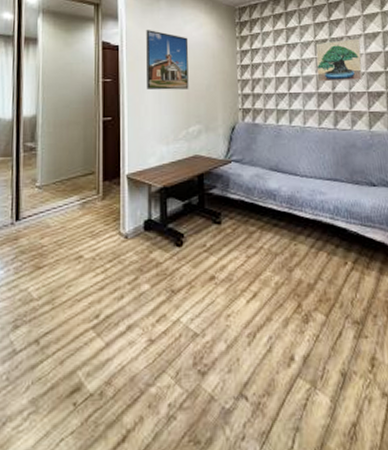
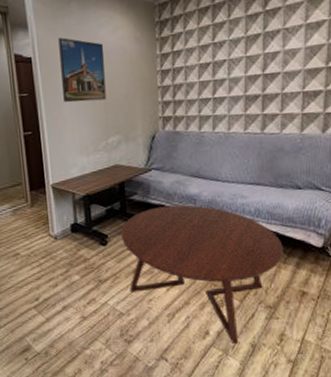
coffee table: none [198,200,366,374] -> present [121,205,283,345]
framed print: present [315,38,363,82] -> none [246,30,301,84]

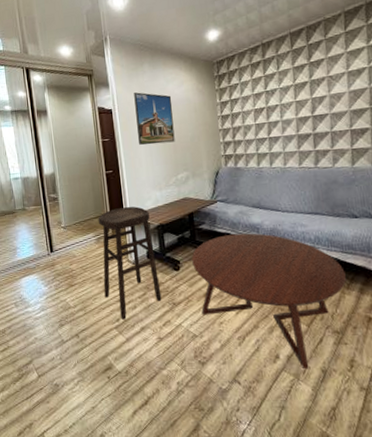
stool: none [14,173,87,299] -> present [98,206,162,320]

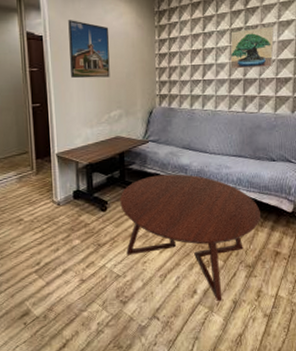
stool: present [98,206,162,320] -> none [21,143,87,263]
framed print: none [295,77,346,125] -> present [230,26,275,69]

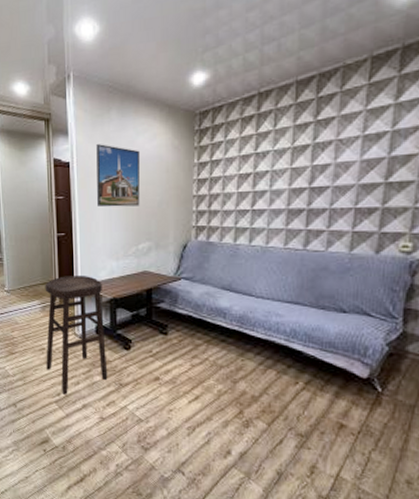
stool: none [21,143,87,263] -> present [45,275,108,395]
coffee table: present [120,174,260,302] -> none [145,317,321,470]
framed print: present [230,26,275,69] -> none [290,141,357,197]

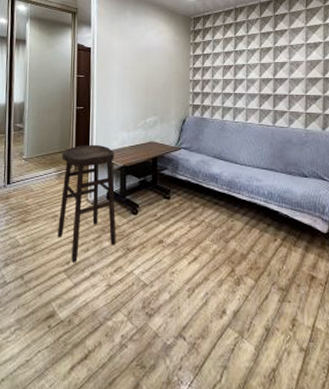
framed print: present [96,144,141,207] -> none [113,35,149,86]

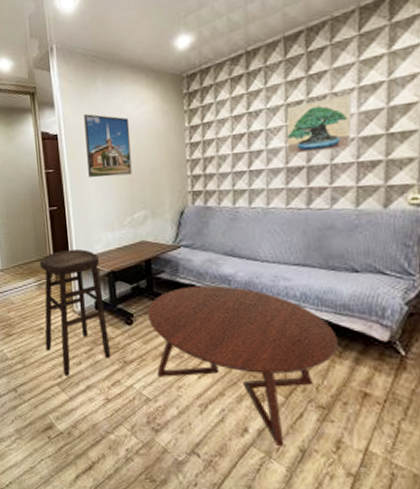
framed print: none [113,35,149,86] -> present [84,114,132,178]
coffee table: none [151,182,293,327] -> present [147,285,338,447]
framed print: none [260,47,303,85] -> present [286,93,353,155]

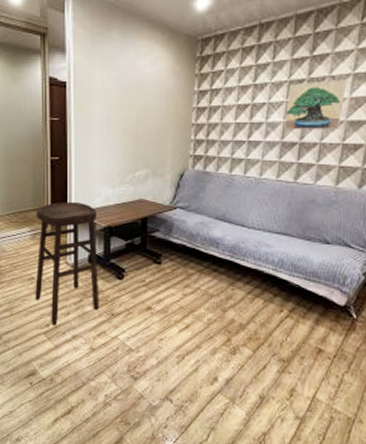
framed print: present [84,114,132,178] -> none [95,65,141,132]
coffee table: present [147,285,338,447] -> none [139,246,304,394]

